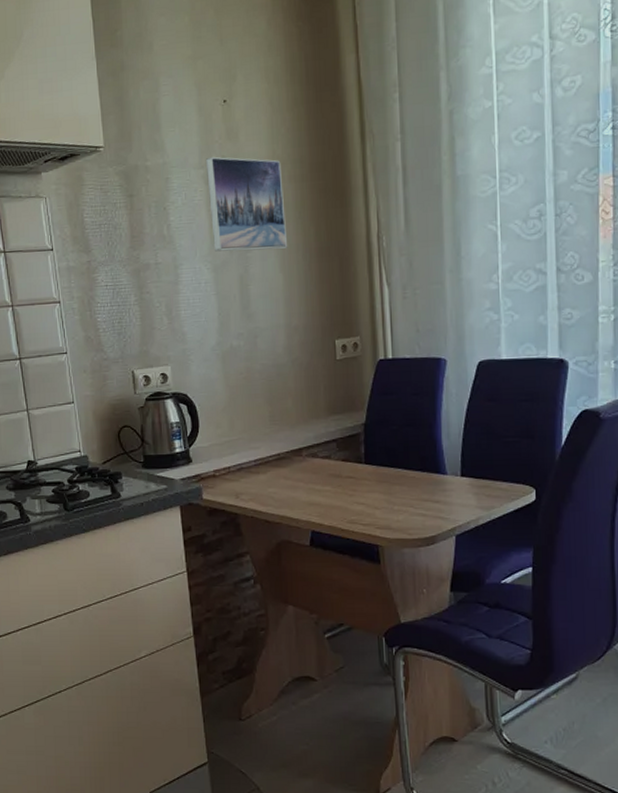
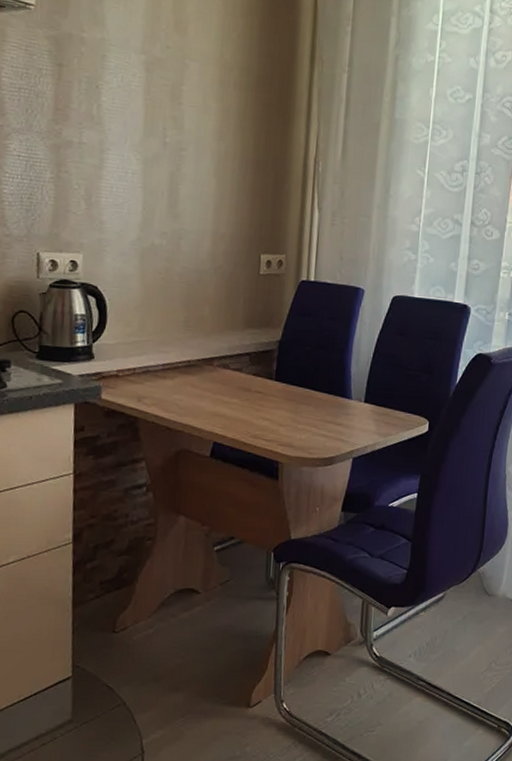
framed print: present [205,156,288,252] -> none [146,44,228,155]

